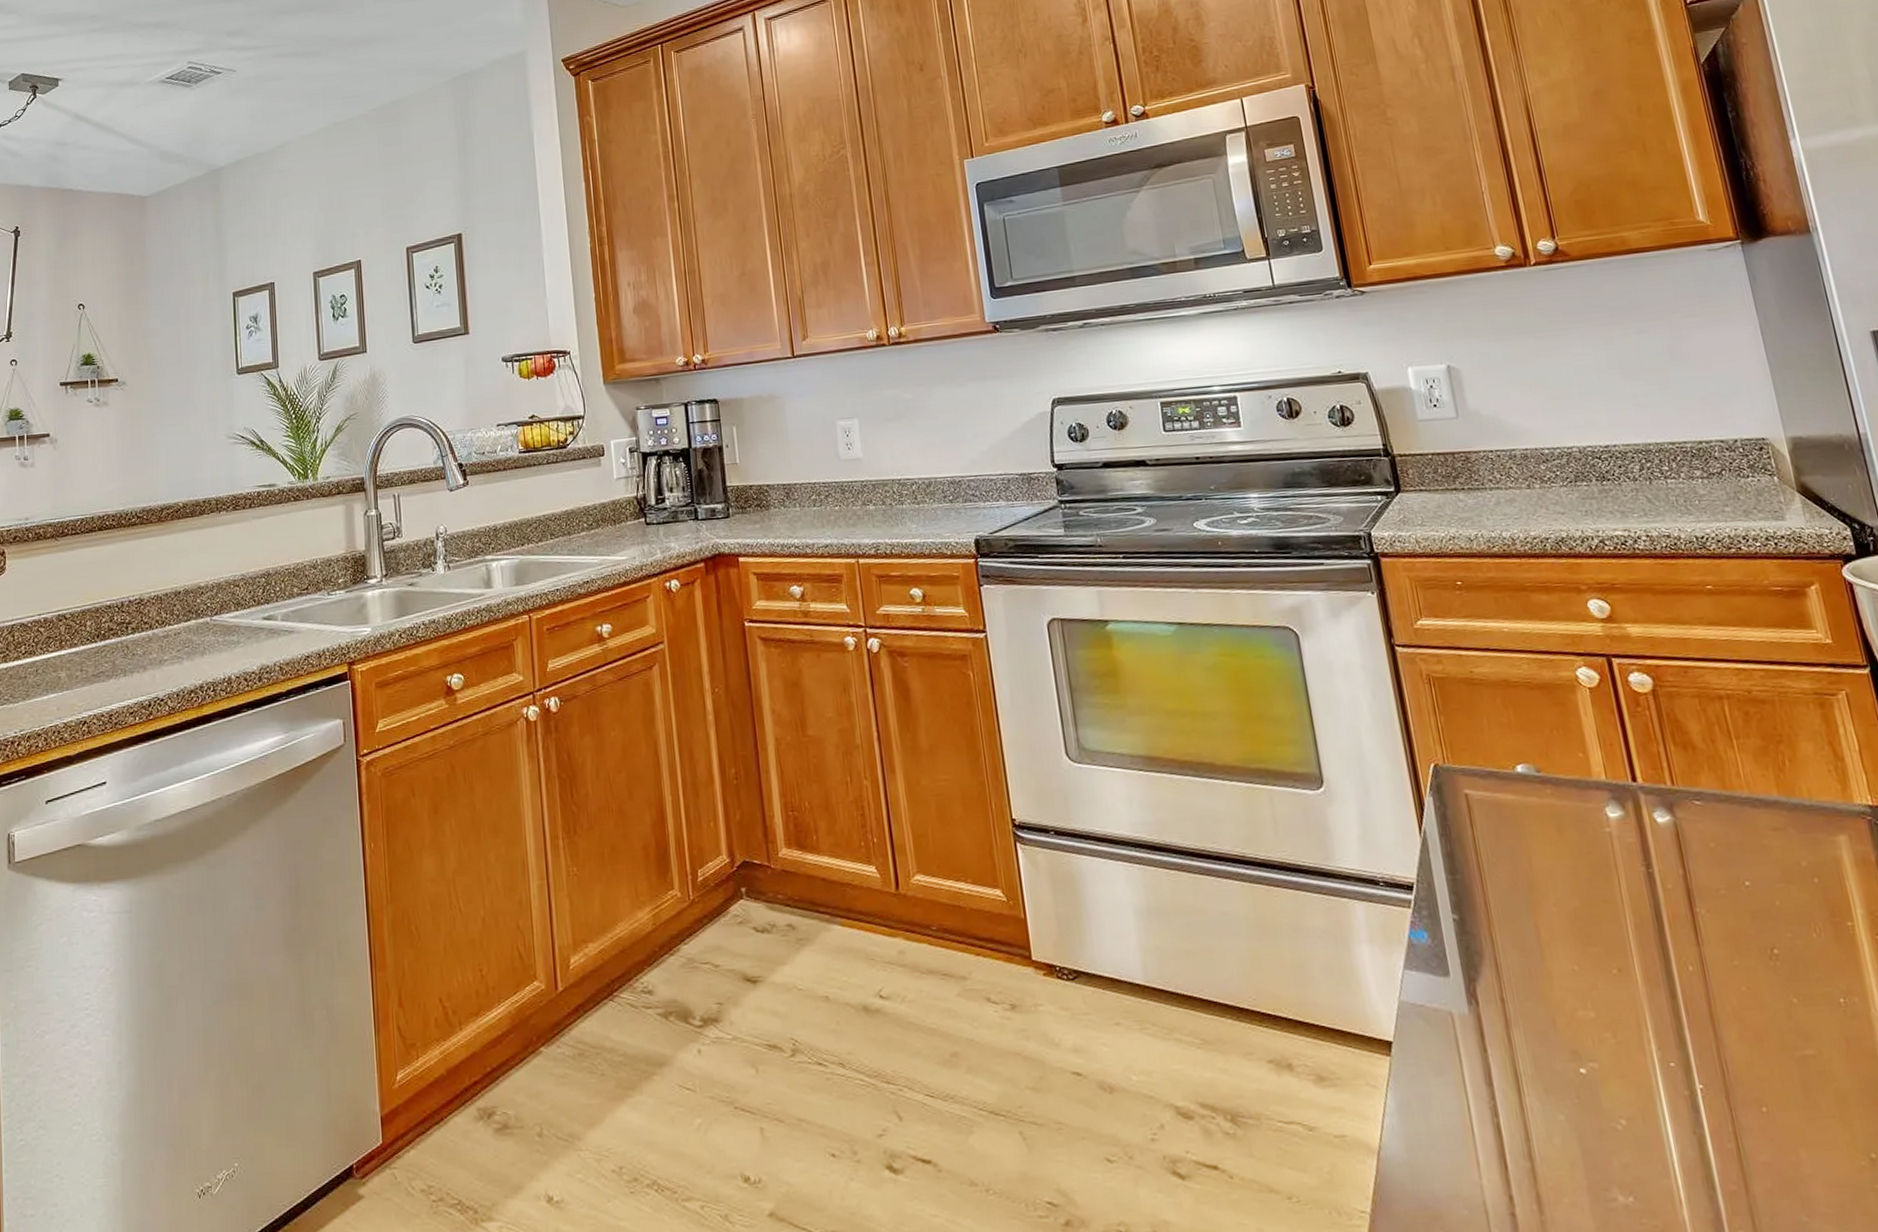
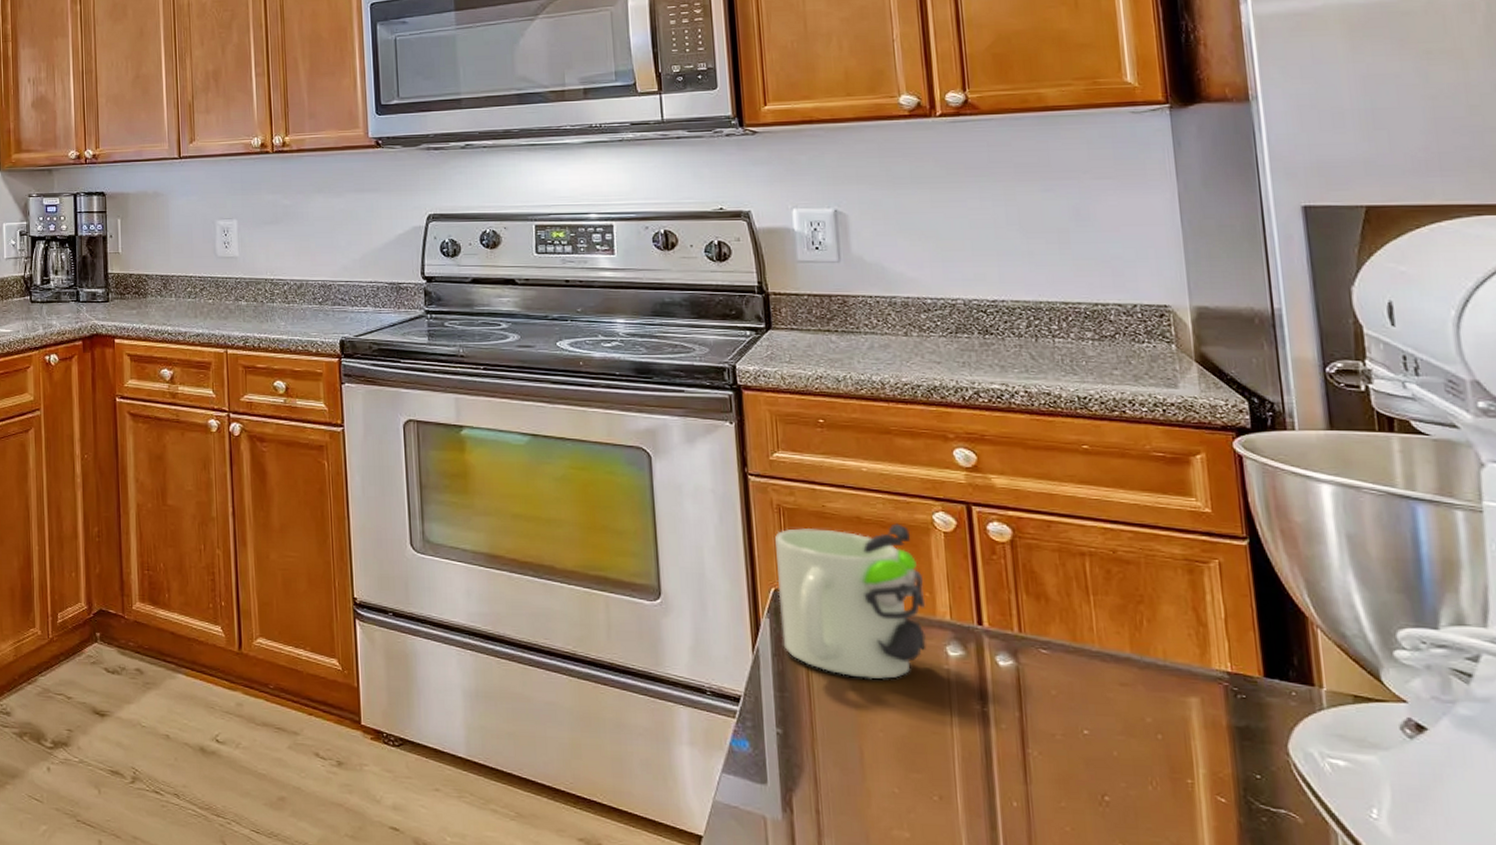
mug: none [1428,683,1587,851] -> present [775,523,927,680]

